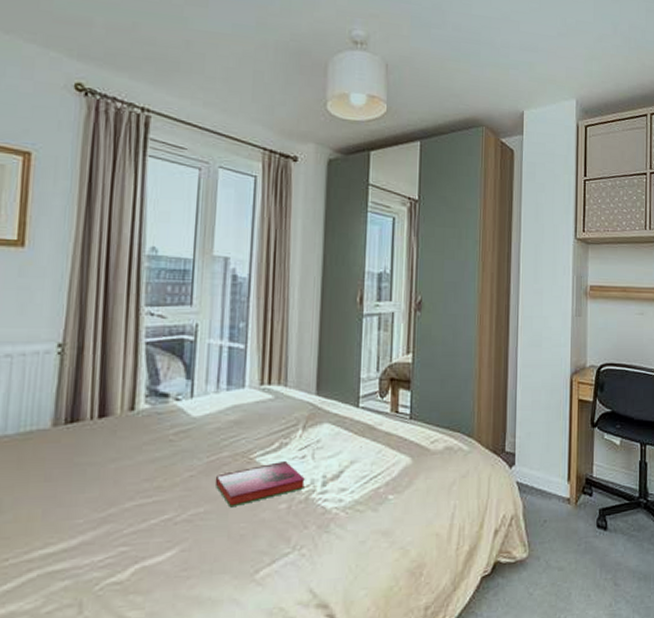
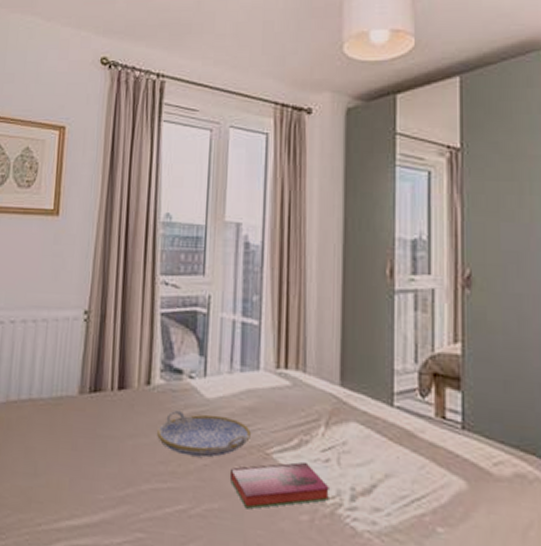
serving tray: none [142,430,236,470] -> present [157,409,251,458]

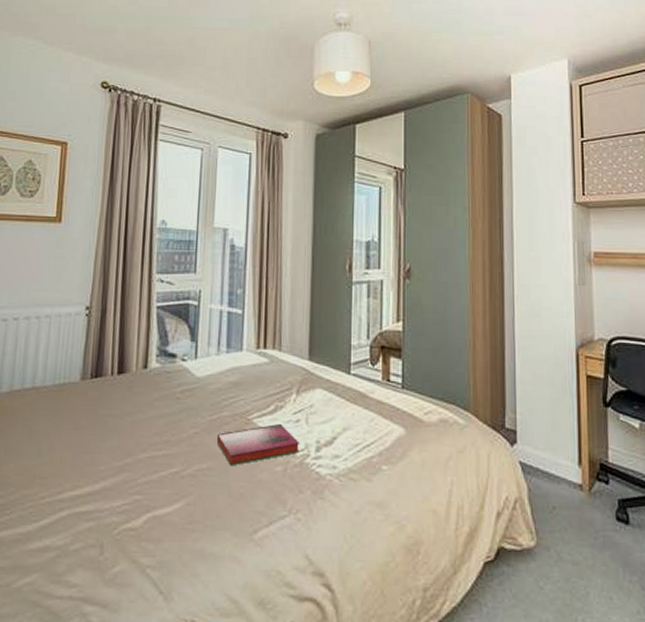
serving tray: present [157,409,251,458] -> none [153,388,235,427]

